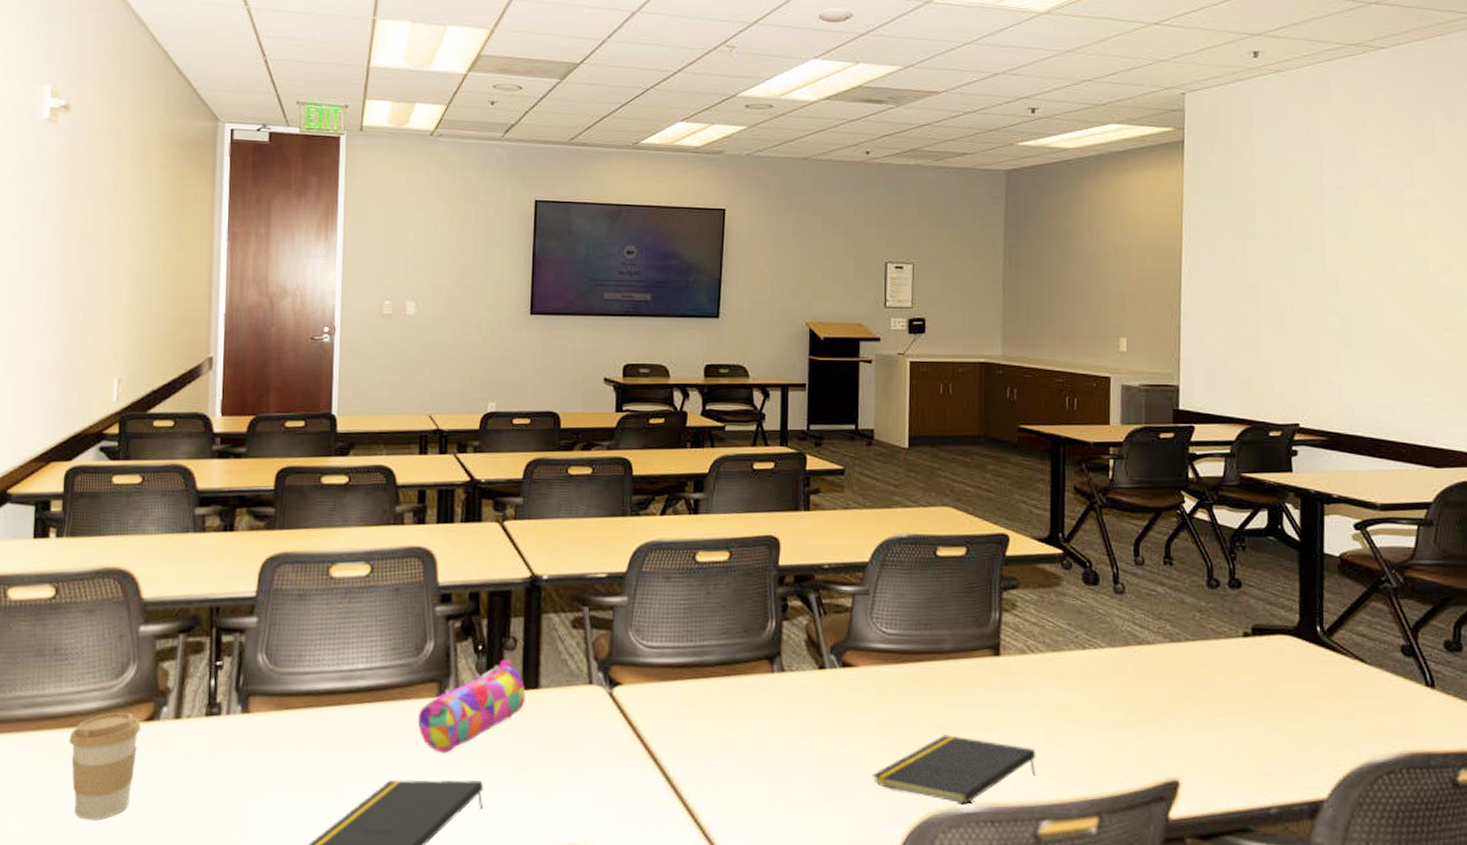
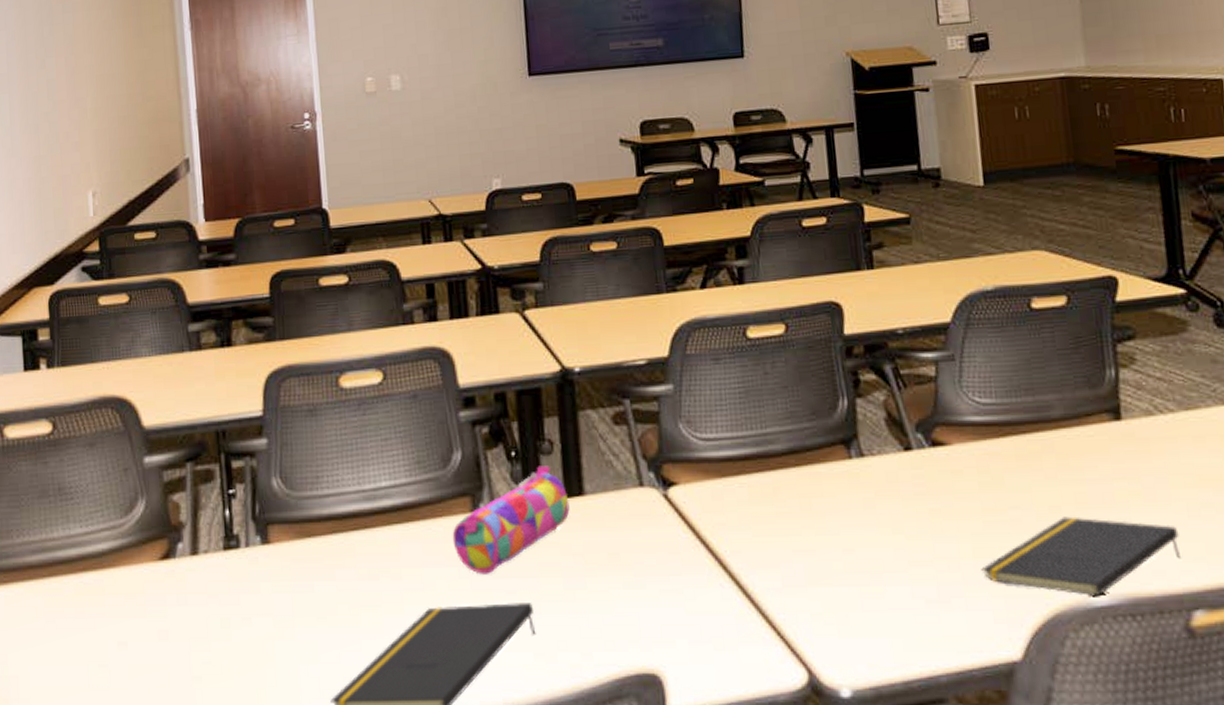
coffee cup: present [68,711,141,820] -> none [83,551,157,670]

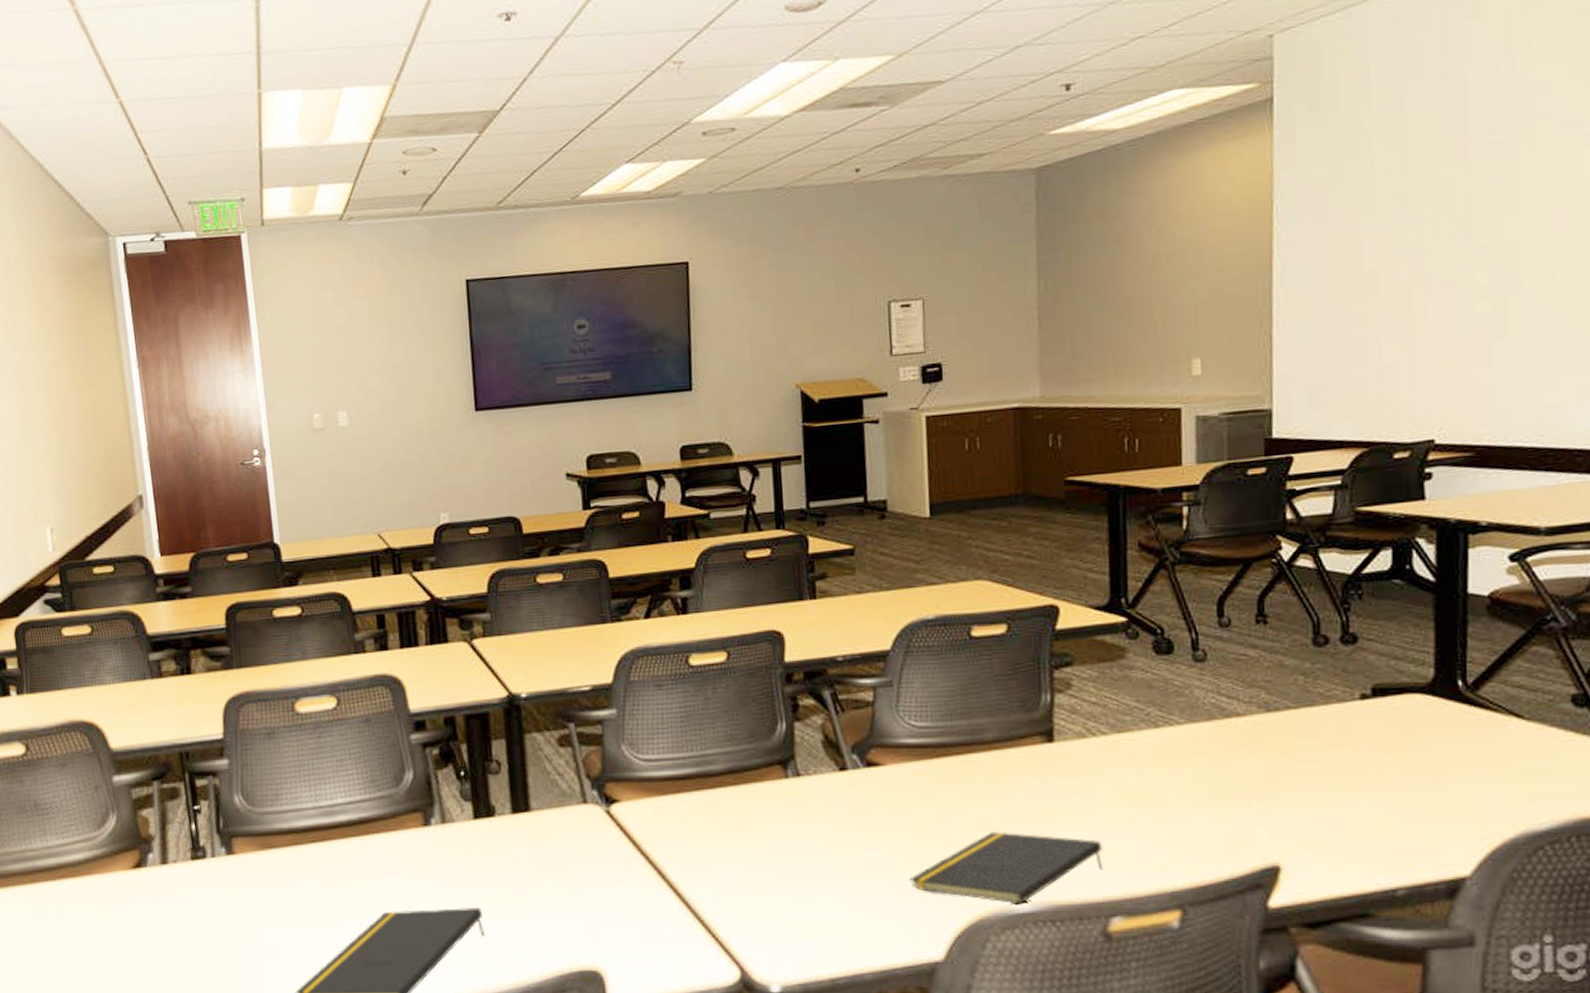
pencil case: present [452,465,570,574] -> none [405,784,517,882]

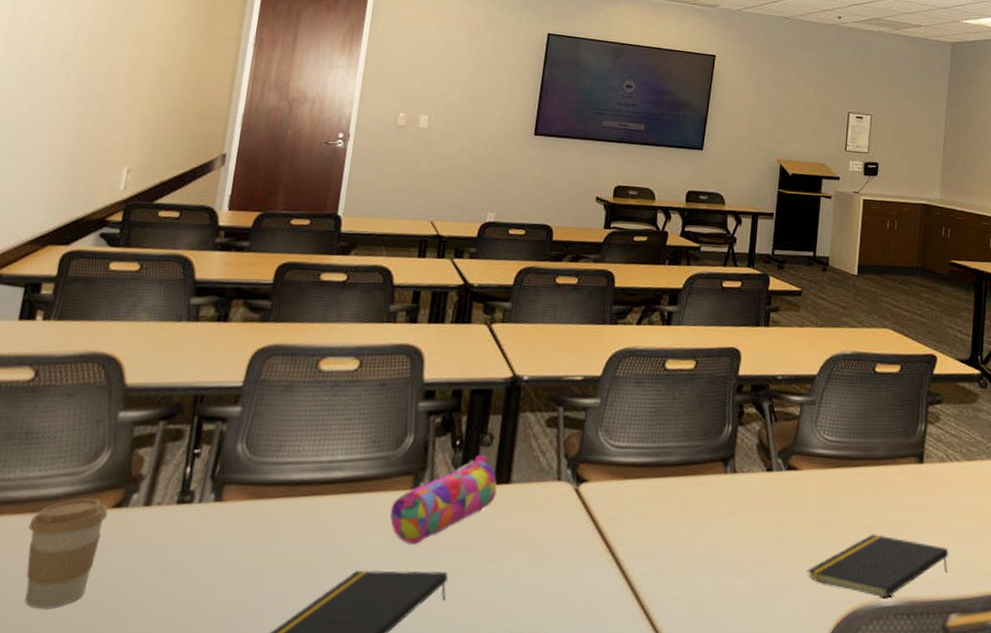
coffee cup: none [63,860,131,965] -> present [25,497,108,609]
pencil case: none [405,784,517,882] -> present [390,455,497,545]

